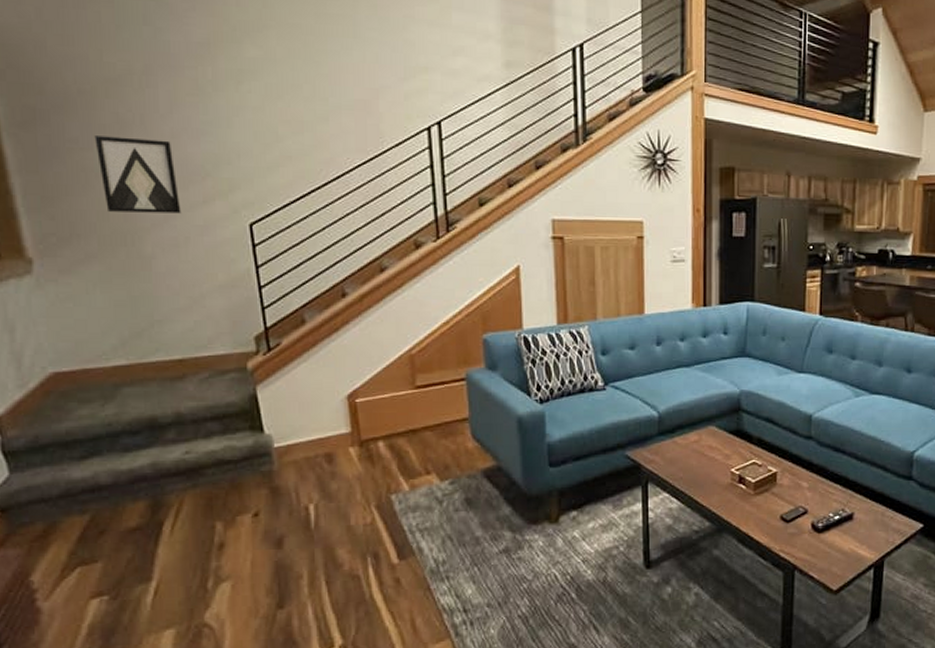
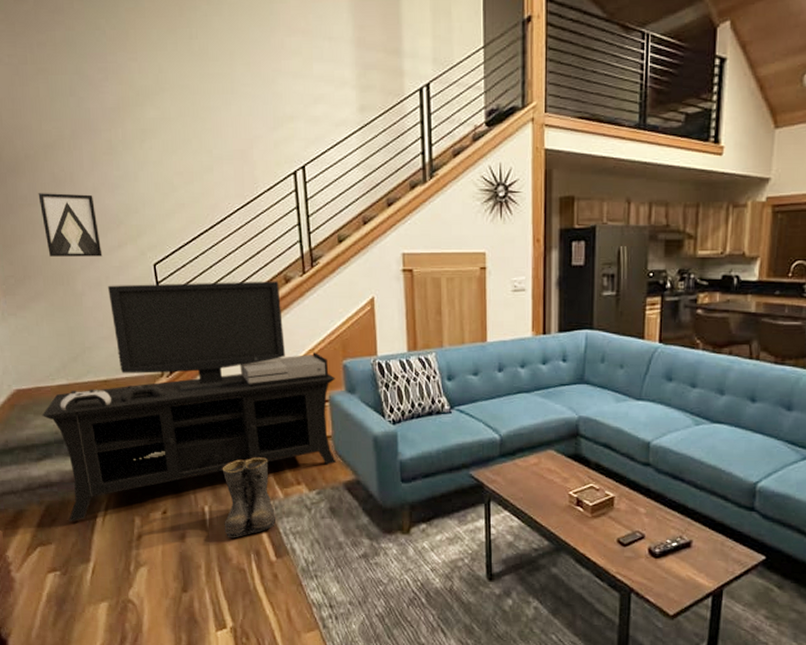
media console: none [89,245,475,534] -> present [42,281,337,522]
boots: none [332,445,399,541] -> present [222,457,275,538]

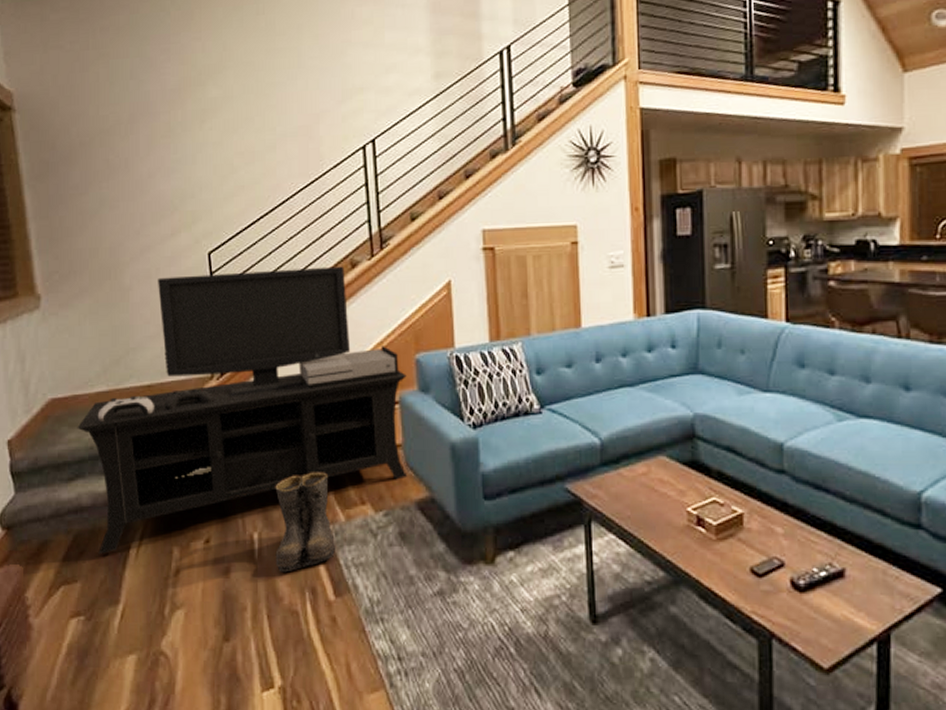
wall art: present [38,193,103,257] -> none [90,180,154,249]

